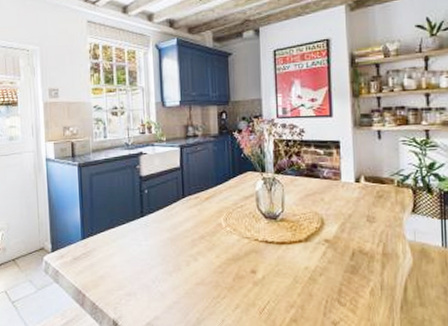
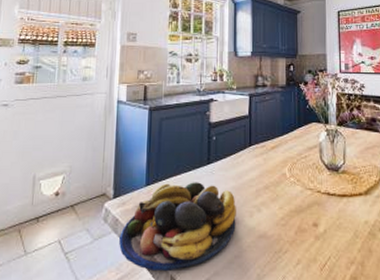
fruit bowl: none [61,234,173,317] -> present [119,182,236,272]

